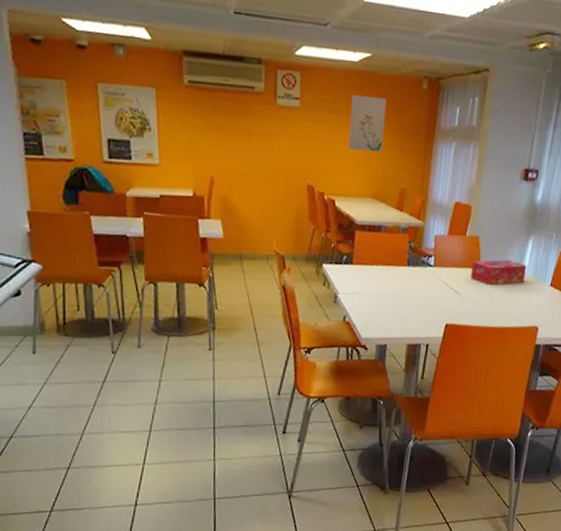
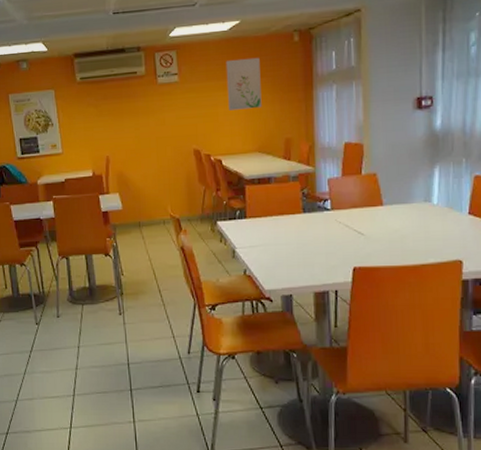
tissue box: present [470,259,527,286] -> none [372,192,437,222]

